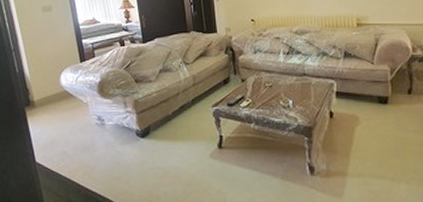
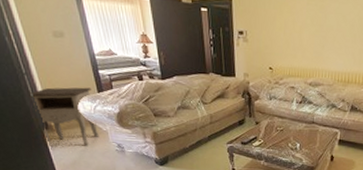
nightstand: none [15,58,80,125] -> present [29,87,99,146]

